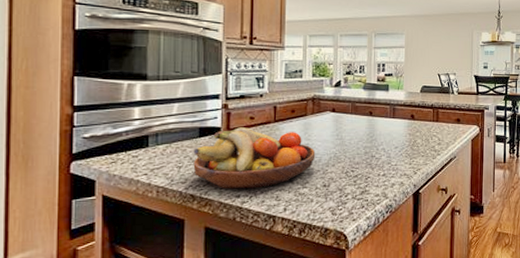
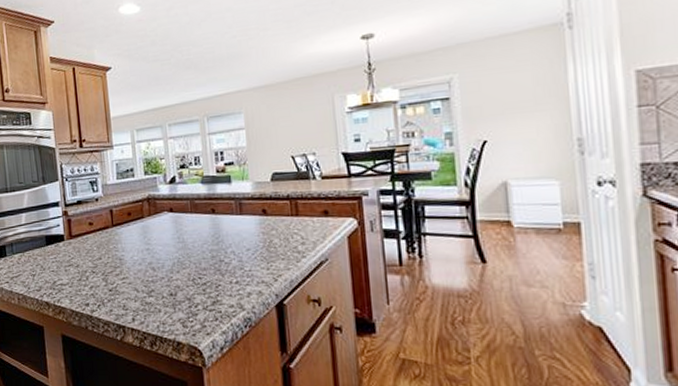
fruit bowl: present [193,127,316,189] -> none [43,233,158,297]

